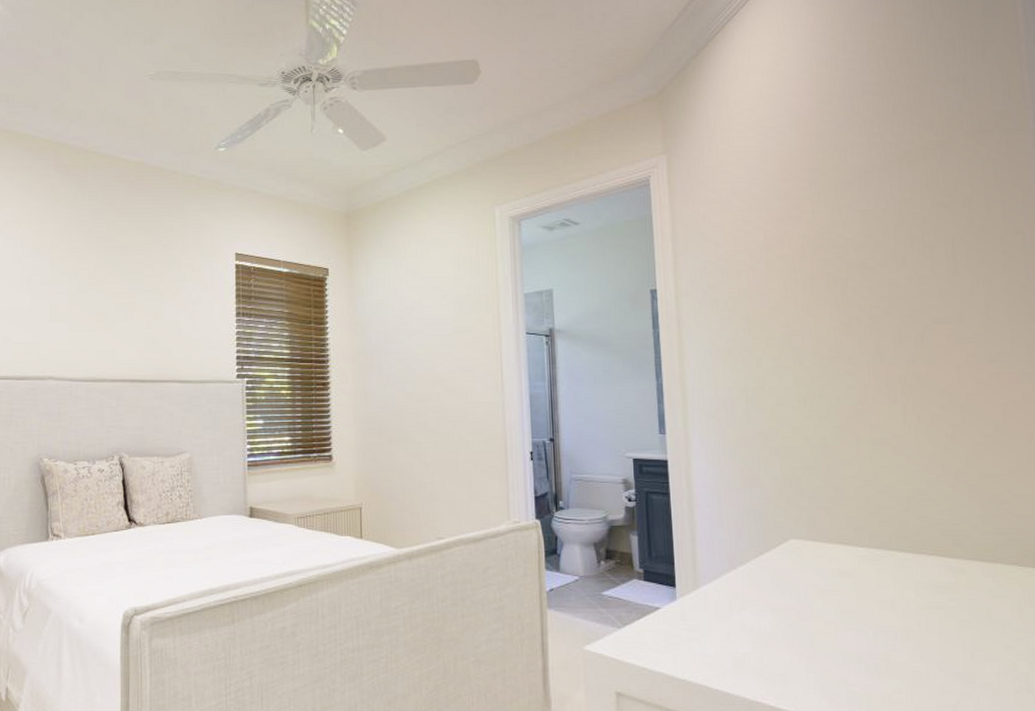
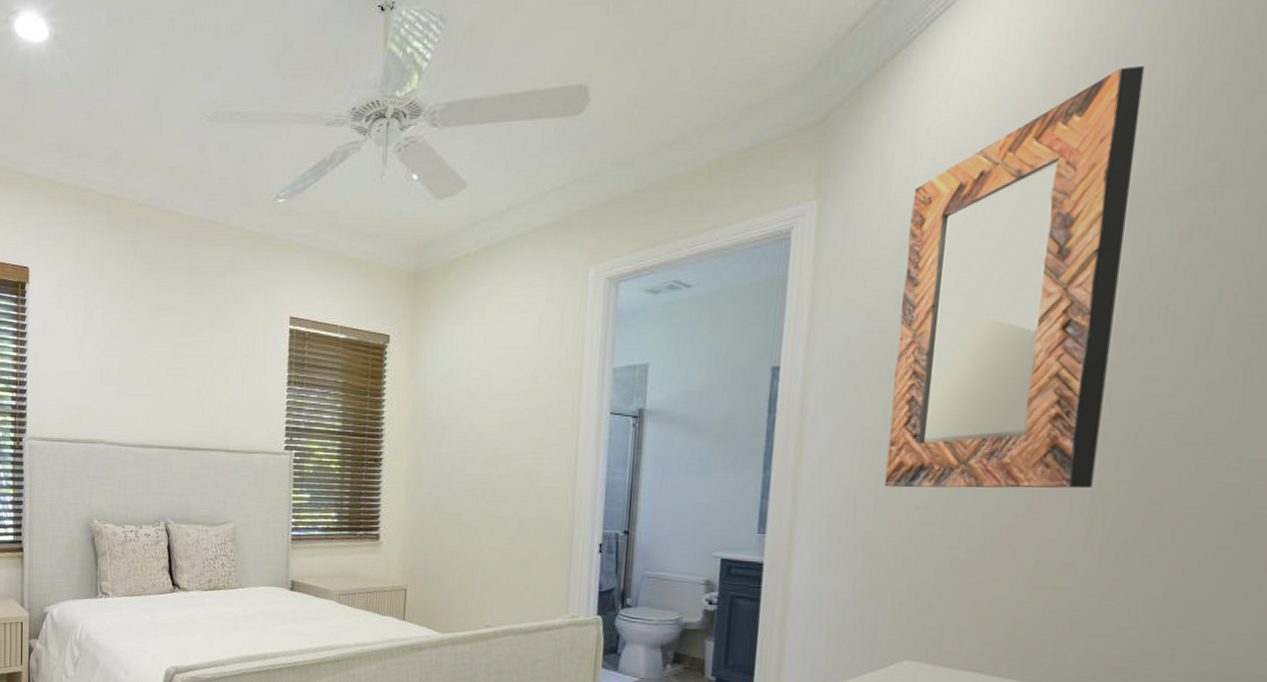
home mirror: none [734,62,900,388] -> present [884,66,1145,489]

